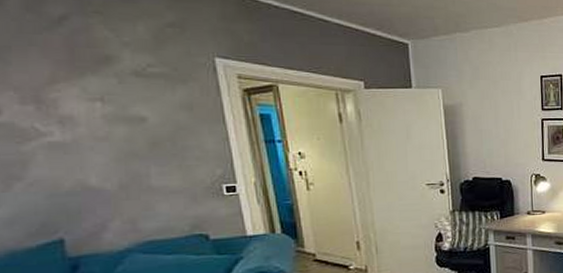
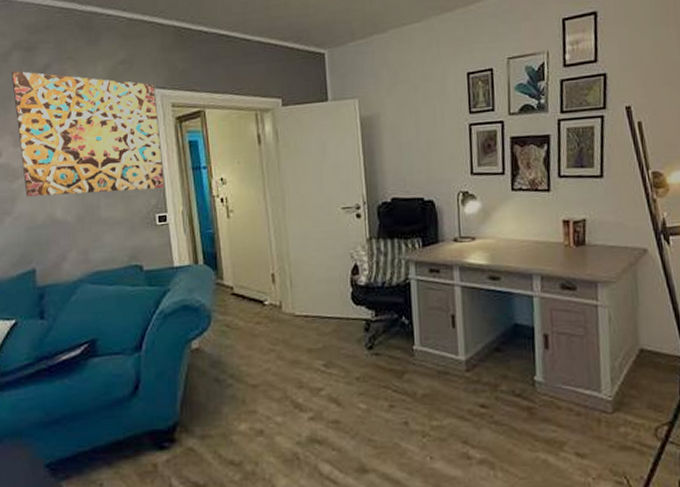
wall art: none [8,17,231,161] -> present [11,71,164,197]

